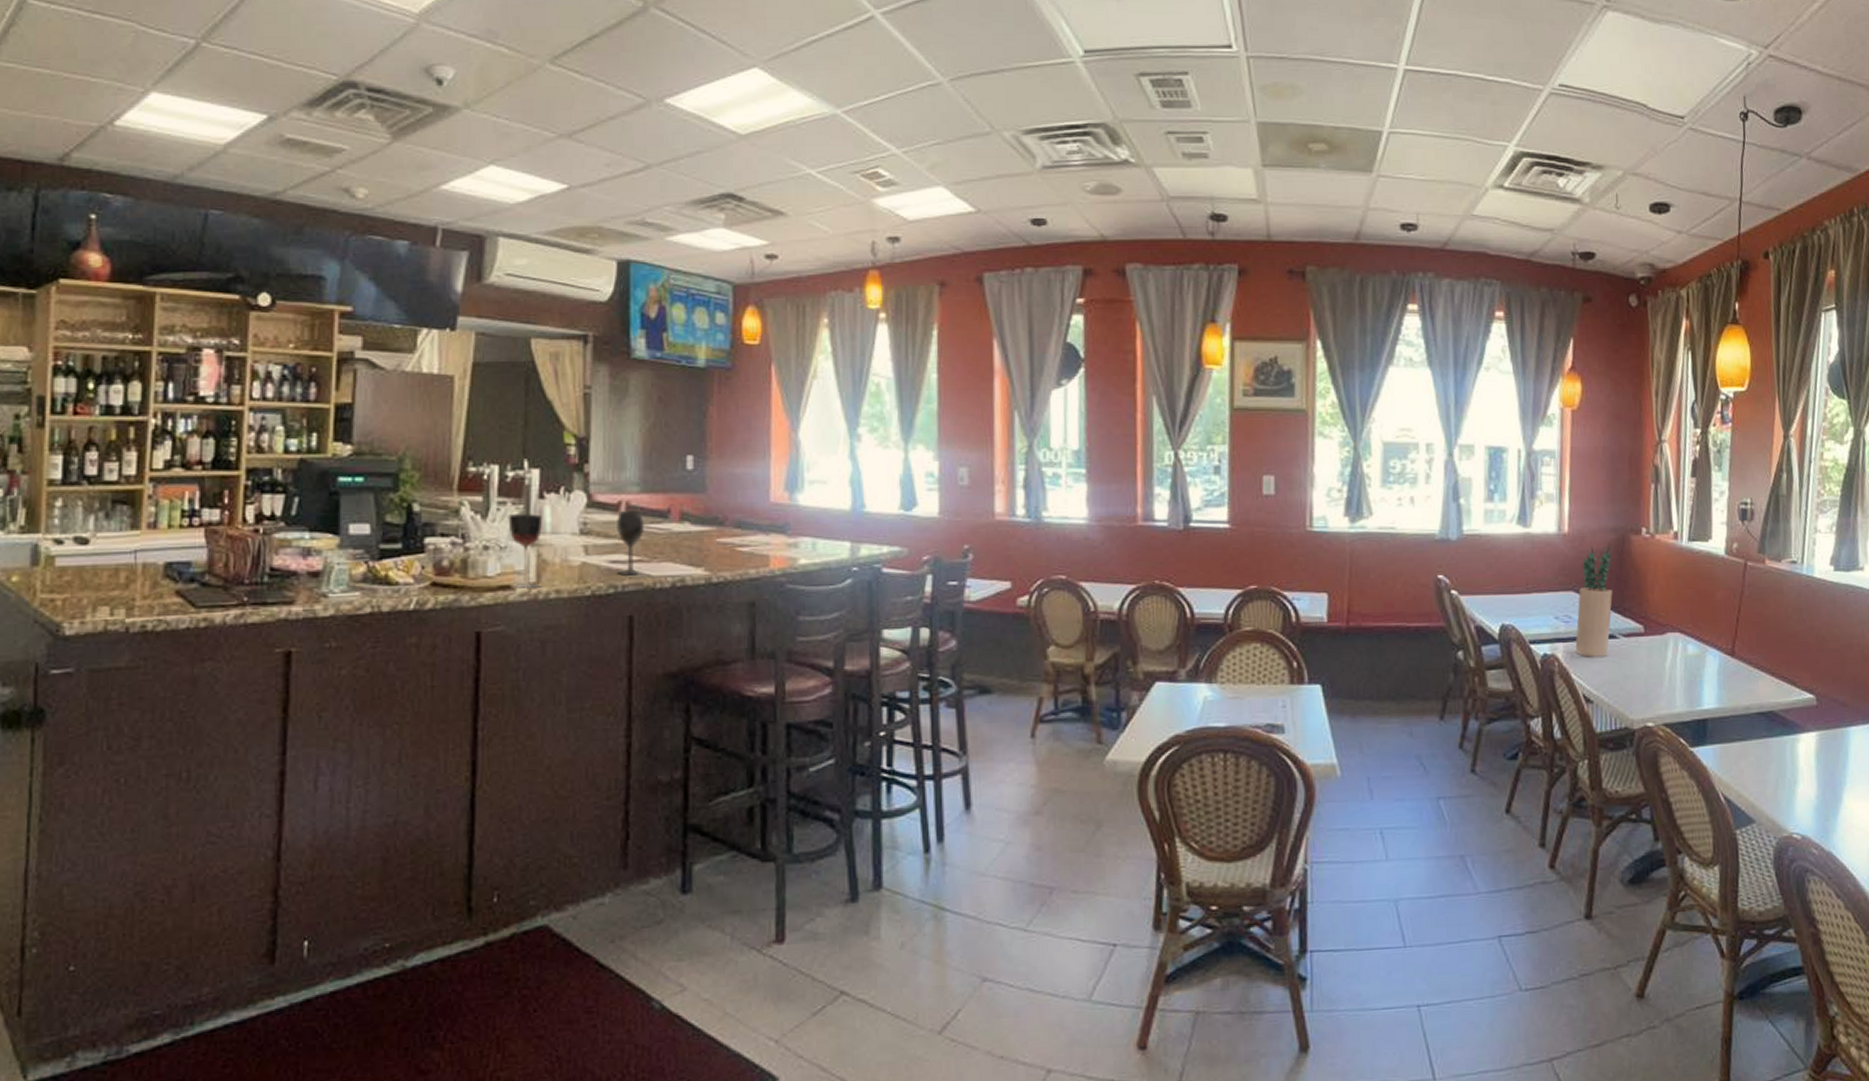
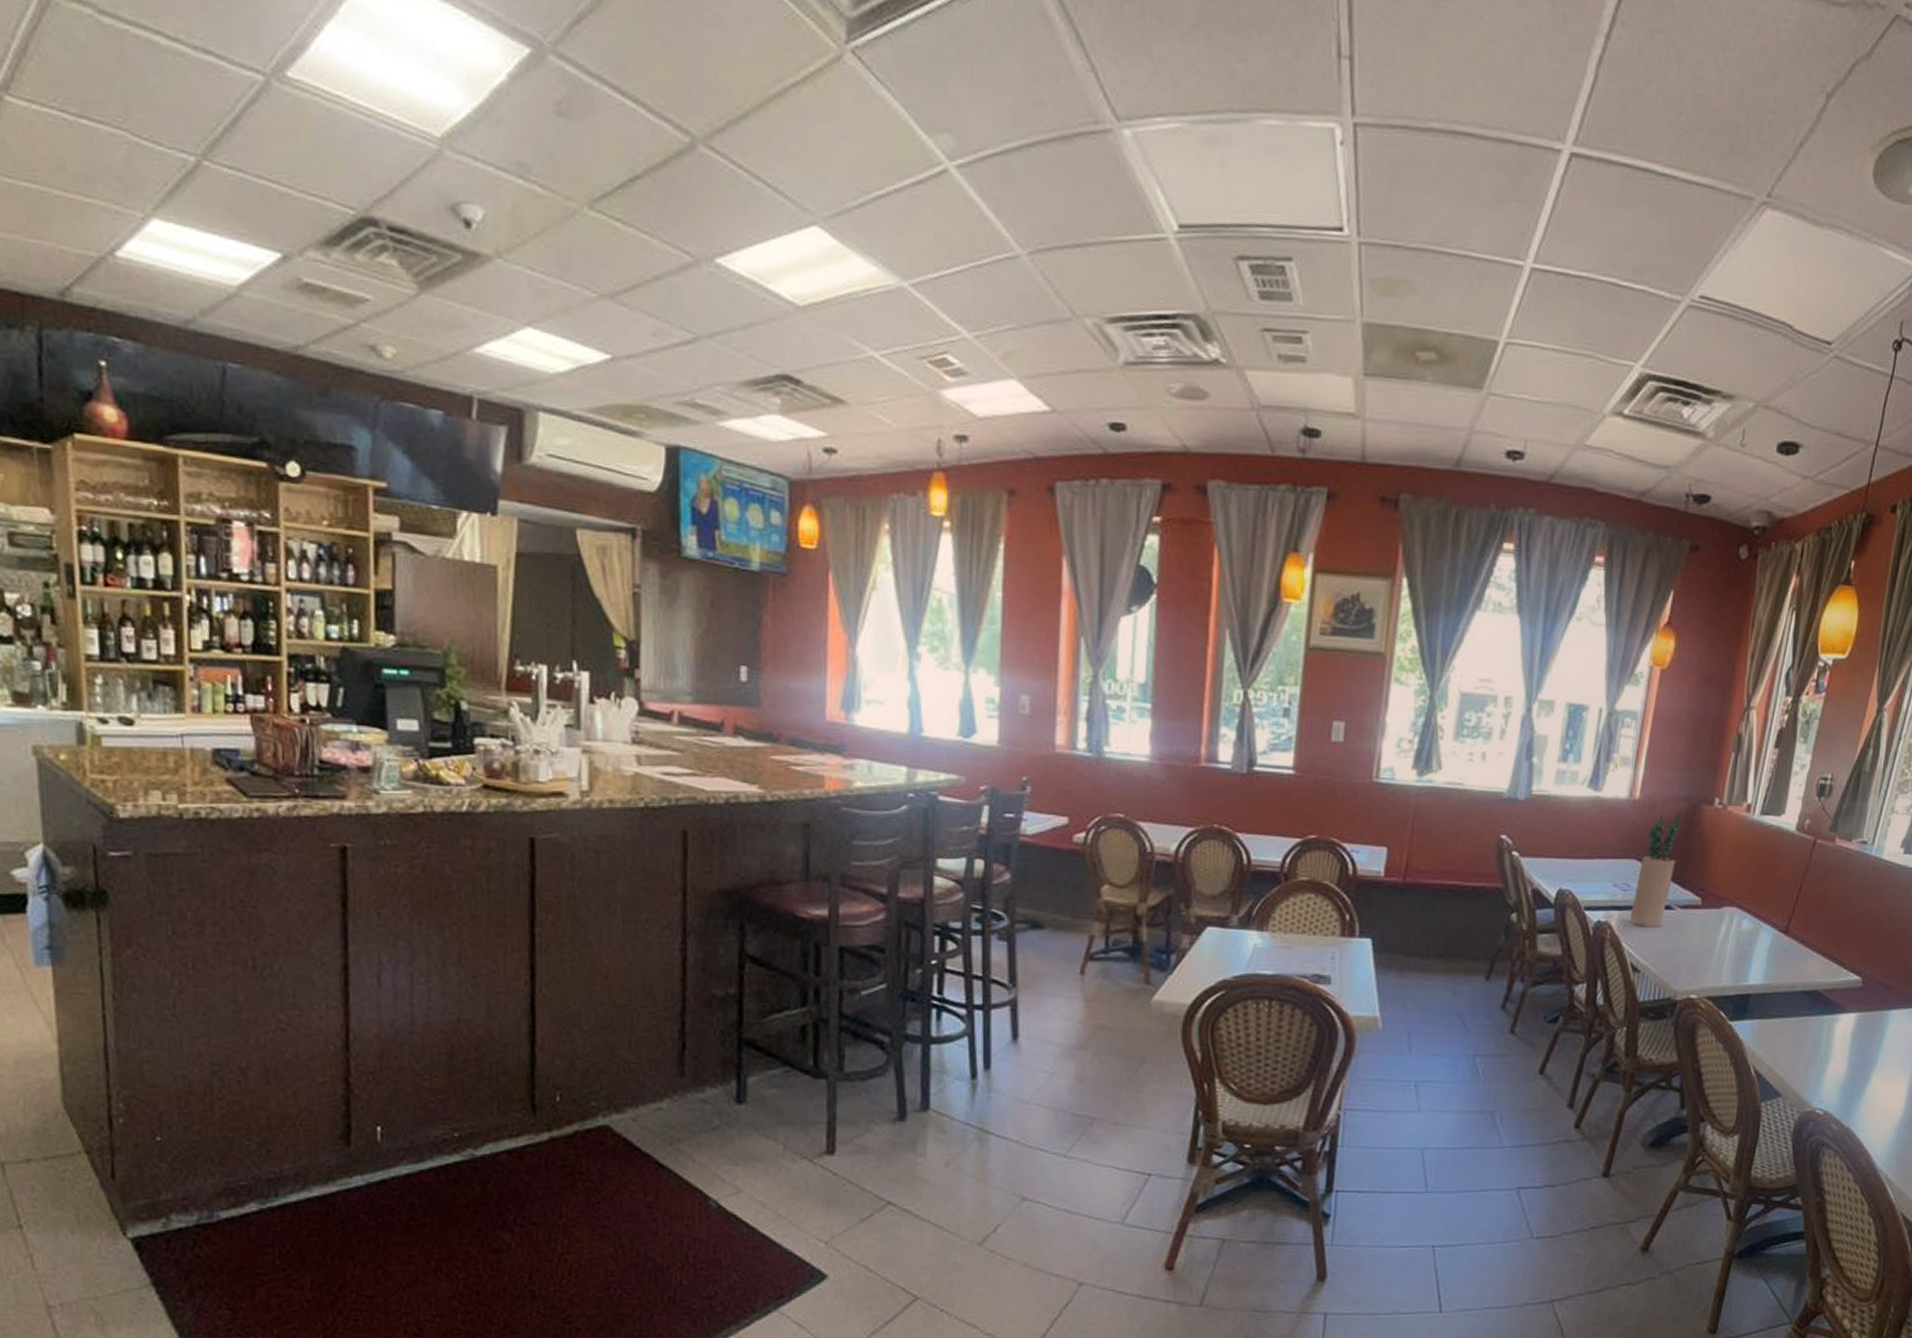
wineglass: present [508,514,543,590] -> none [558,718,594,798]
wine glass: present [617,511,645,576] -> none [669,721,699,789]

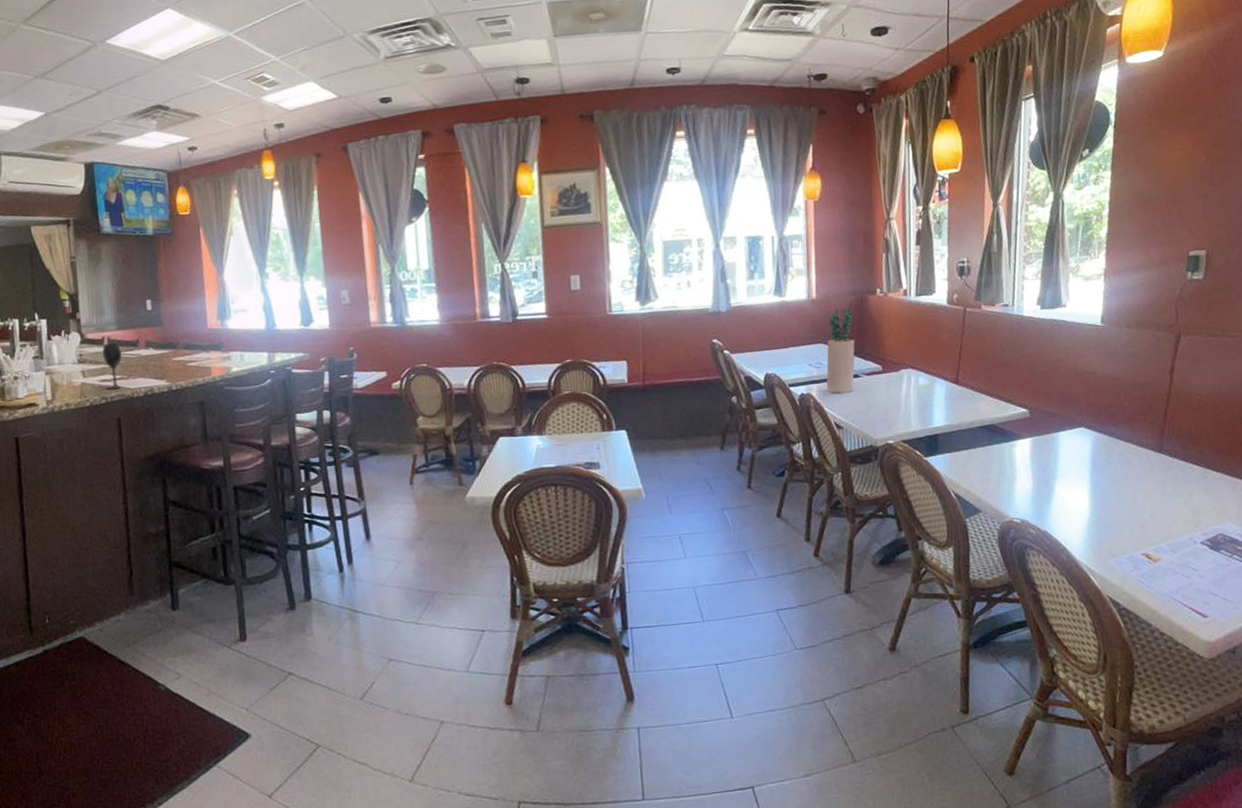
wine glass: none [669,721,699,789] -> present [102,343,124,390]

